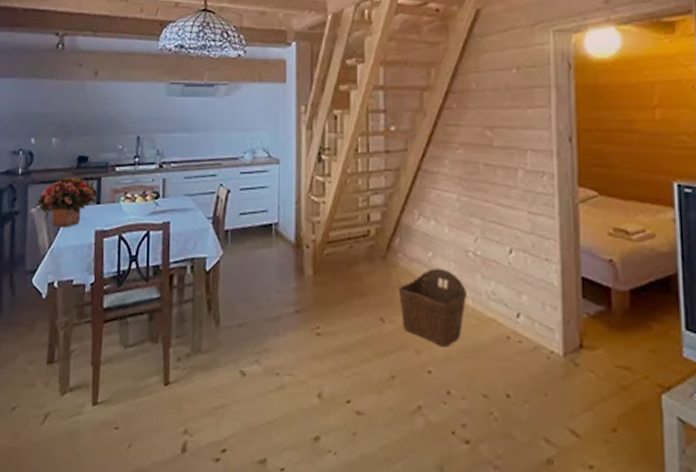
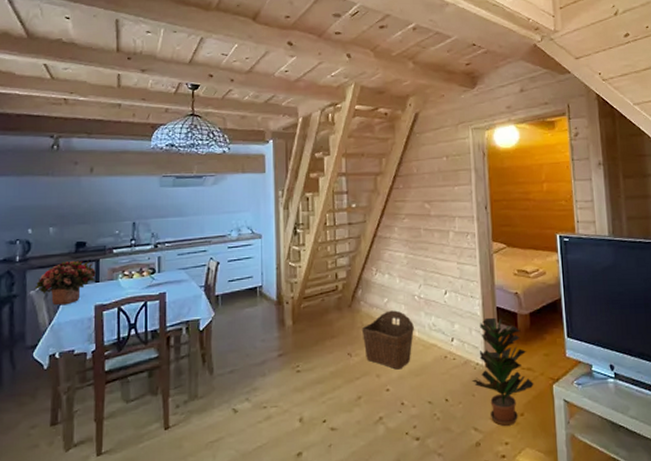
potted plant: none [543,290,633,443] -> present [471,317,534,426]

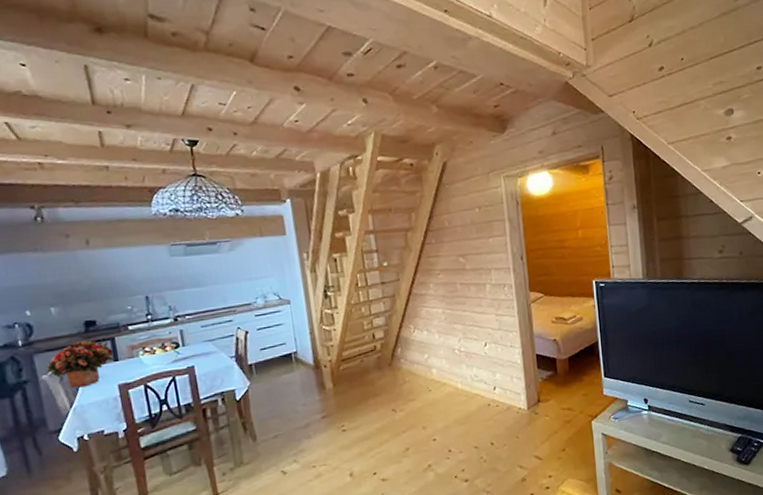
wicker basket: present [361,310,414,370] -> none [404,365,457,421]
potted plant: present [471,317,534,426] -> none [515,364,574,462]

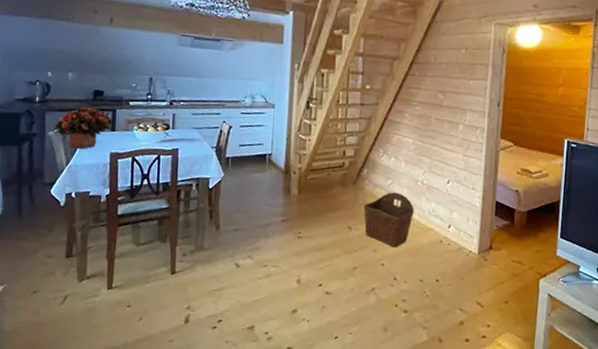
wicker basket: none [404,365,457,421] -> present [363,192,414,248]

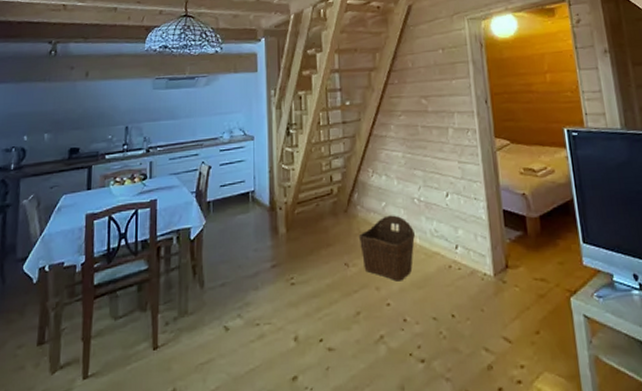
bouquet: present [53,107,113,149] -> none [27,167,89,215]

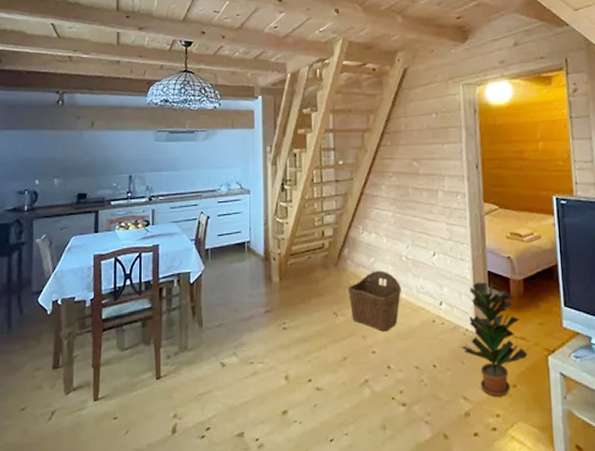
potted plant: none [479,221,549,346] -> present [460,282,528,397]

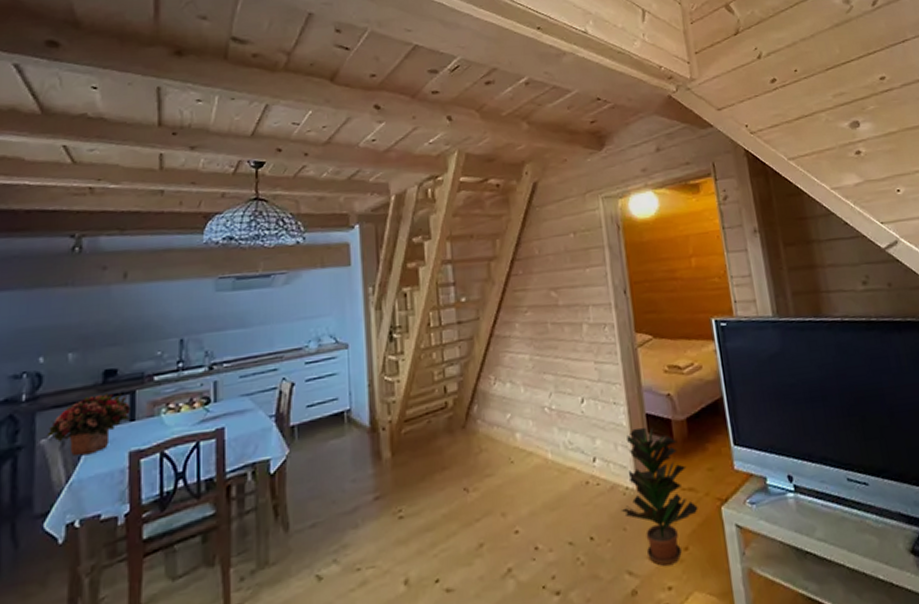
bouquet: none [40,211,96,254] -> present [46,393,132,457]
wicker basket: present [347,270,401,332] -> none [479,428,546,505]

